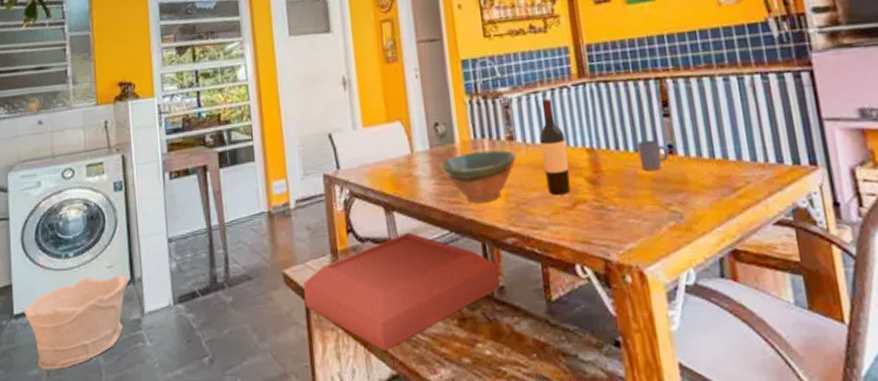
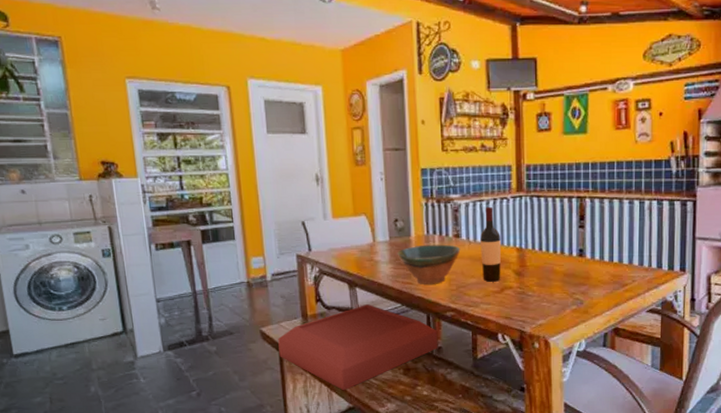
clay pot: present [23,274,129,370] -> none [22,326,121,399]
mug: present [637,139,669,170] -> none [556,244,579,267]

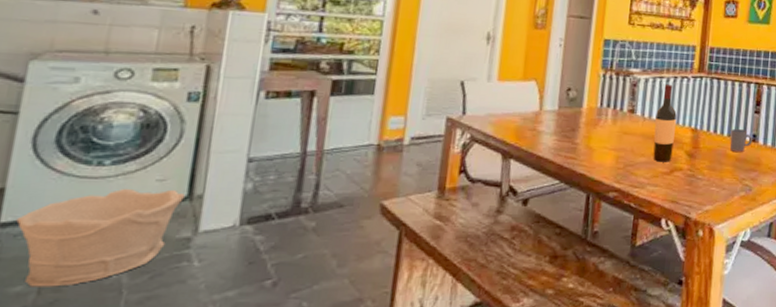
clay pot: none [22,326,121,399] -> present [16,188,185,287]
seat cushion: present [278,304,438,391] -> none [399,179,596,282]
bowl: present [397,244,461,284] -> none [564,117,634,161]
mug: none [556,244,579,267] -> present [729,128,752,152]

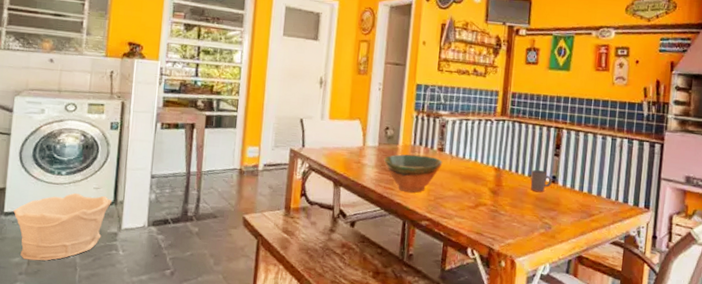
bowl: none [564,117,634,161] -> present [383,154,443,193]
wine bottle: present [653,84,677,162] -> none [460,126,481,197]

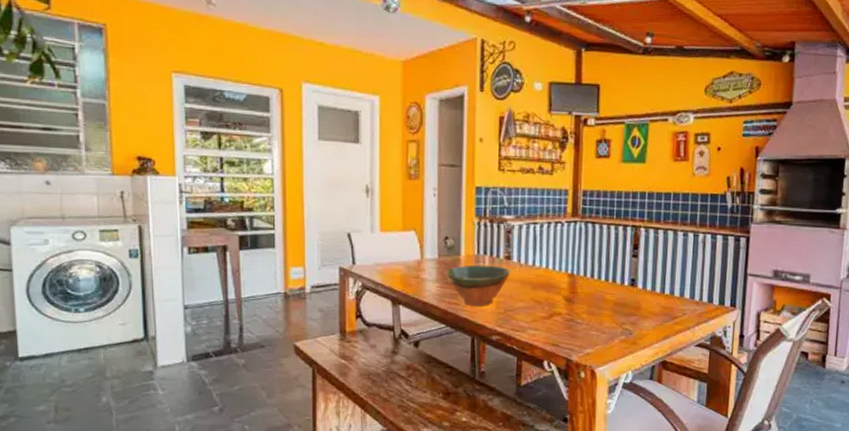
clay pot: present [13,192,112,261] -> none [29,330,142,407]
mug: present [530,169,552,192] -> none [607,273,631,296]

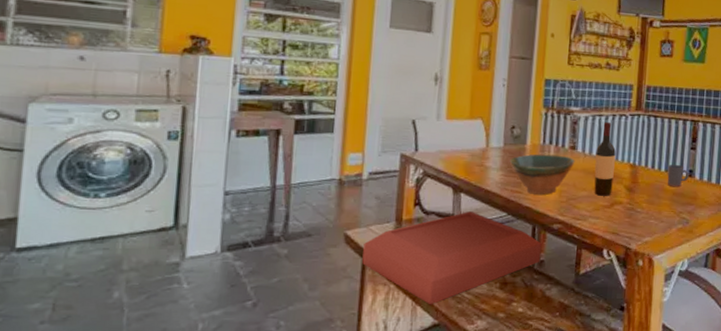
seat cushion: none [312,323,482,413] -> present [362,211,542,305]
wine bottle: none [531,229,552,307] -> present [594,121,616,196]
mug: none [607,273,631,296] -> present [667,164,689,187]

